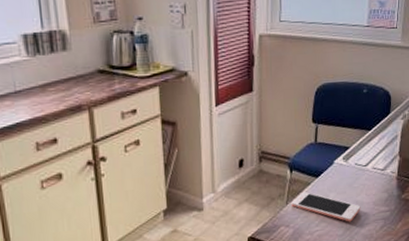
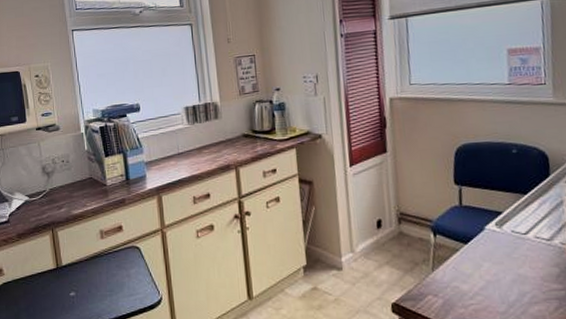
cell phone: present [291,192,361,222] -> none [438,259,525,298]

